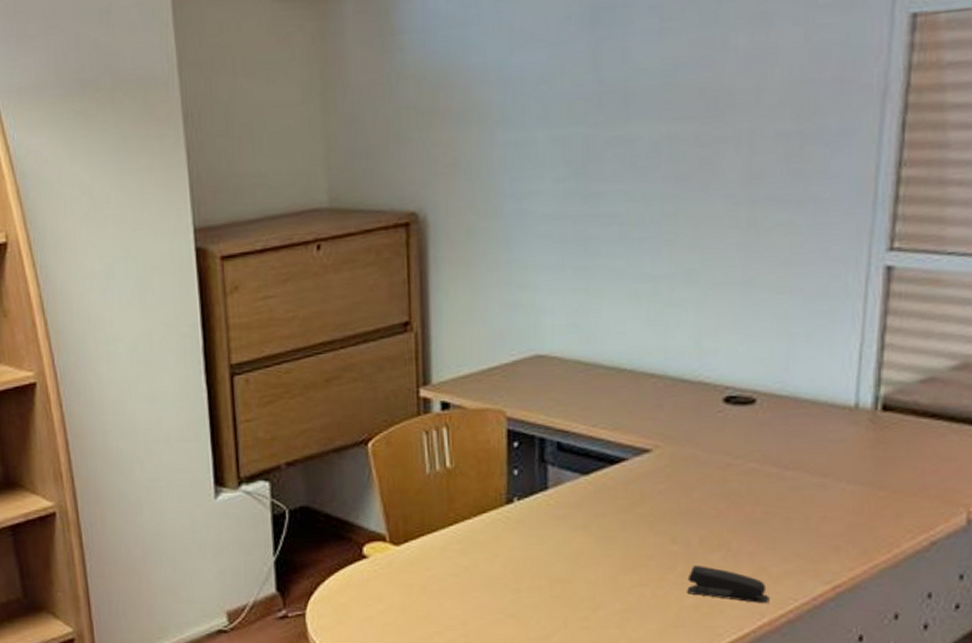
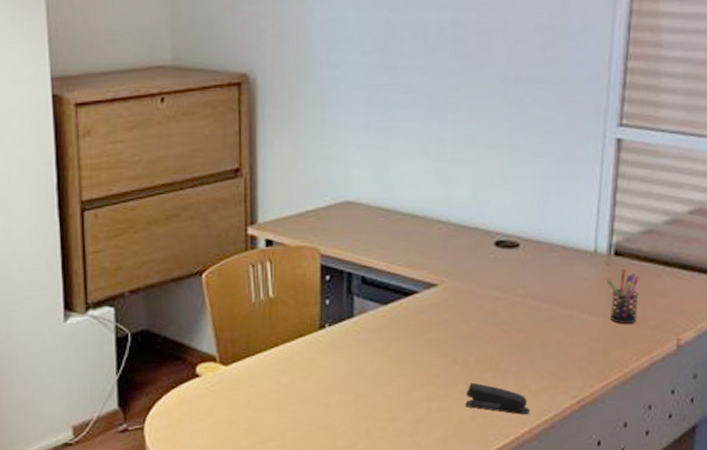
pen holder: none [871,426,916,495] -> present [606,269,639,324]

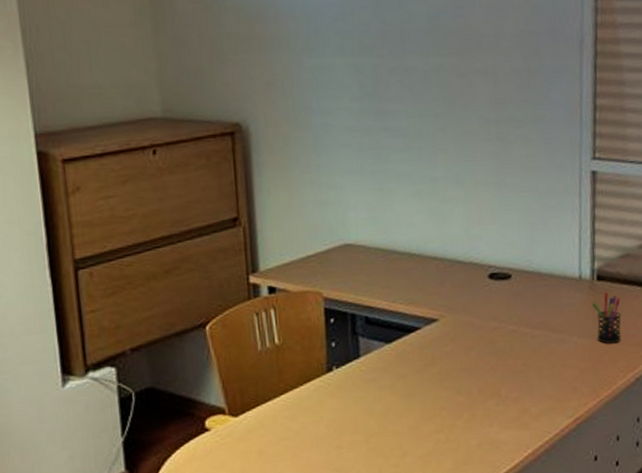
stapler: present [464,382,530,416] -> none [471,411,532,439]

